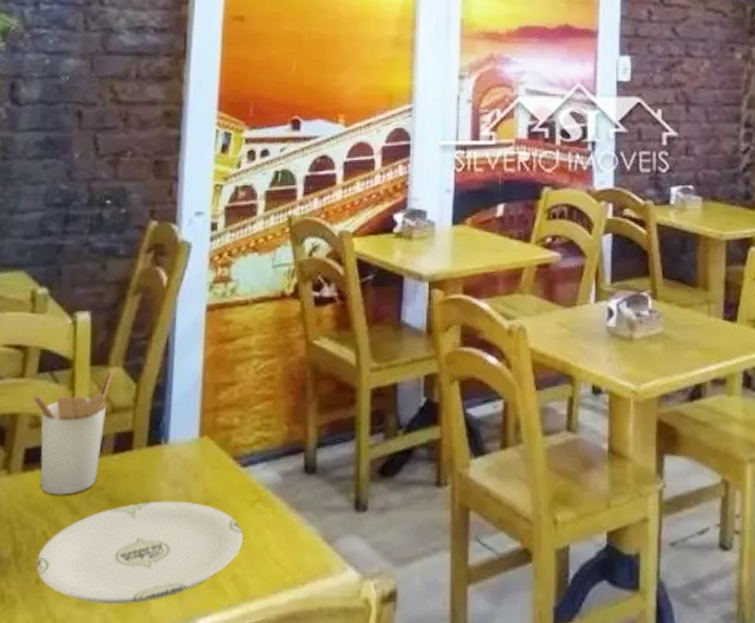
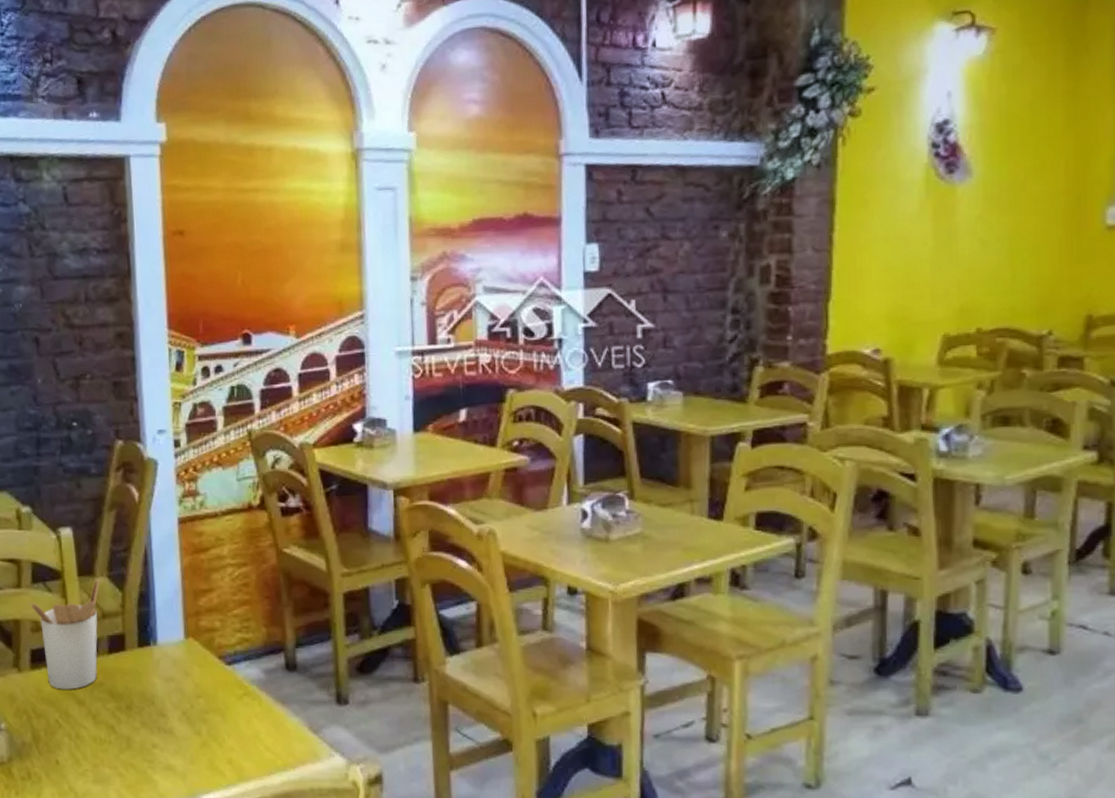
plate: present [36,500,243,605] -> none [54,694,235,782]

